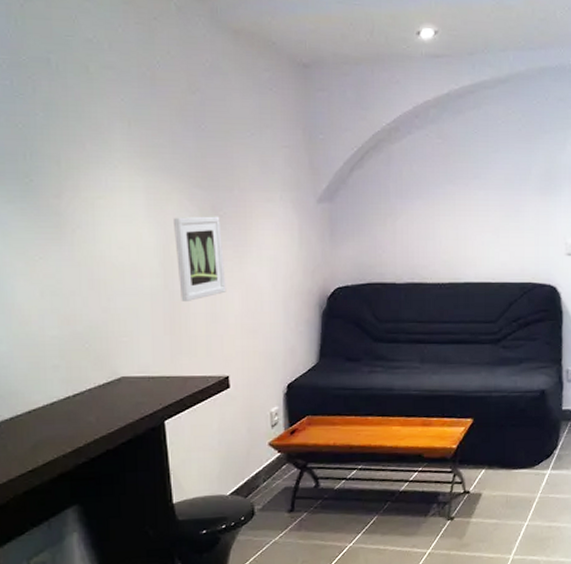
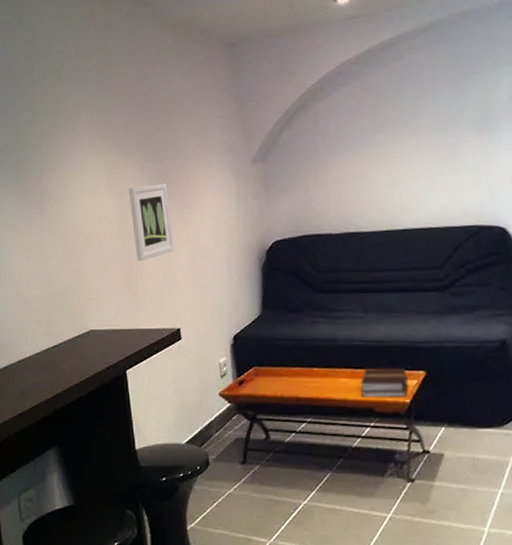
book: none [412,415,457,445] -> present [360,367,409,398]

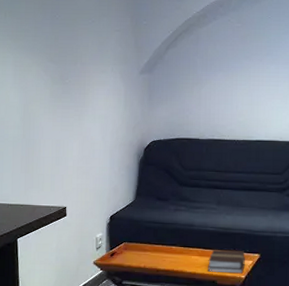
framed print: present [129,183,175,261] -> none [32,83,68,148]

